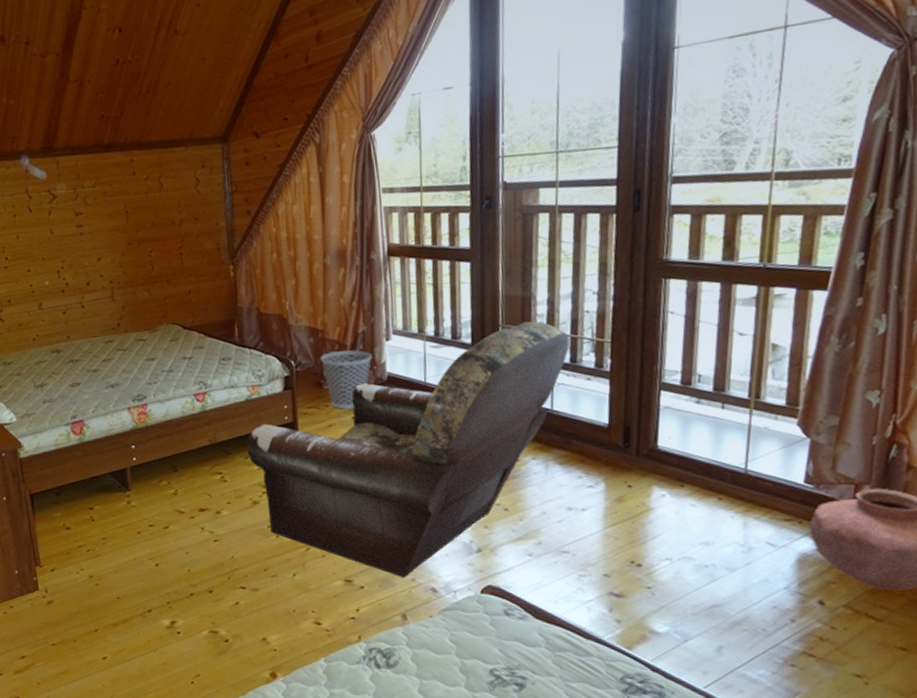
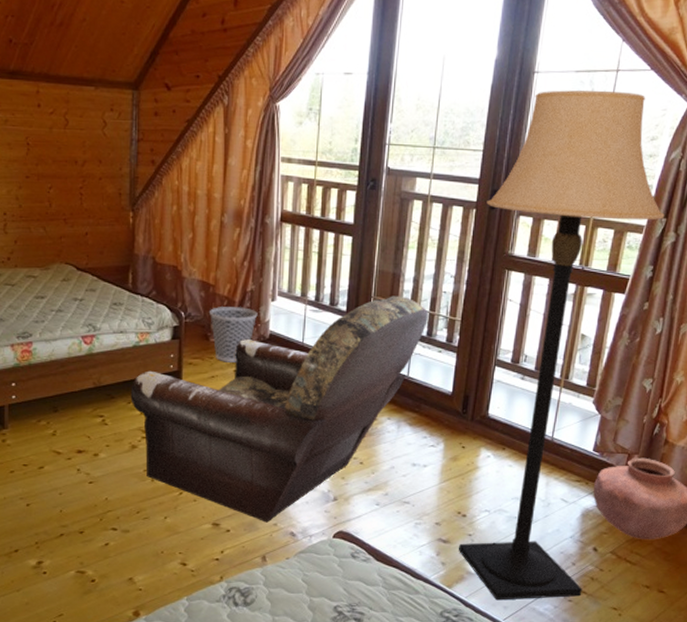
lamp: none [629,48,874,665] -> present [459,90,665,601]

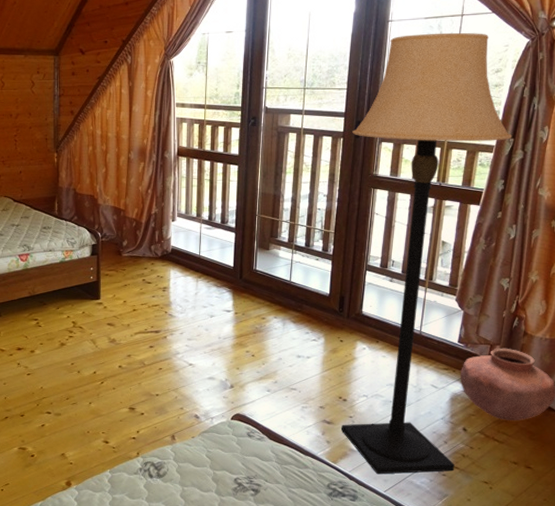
armchair: present [130,296,429,523] -> none [59,213,306,407]
wastebasket: present [208,307,258,362] -> none [120,227,161,273]

